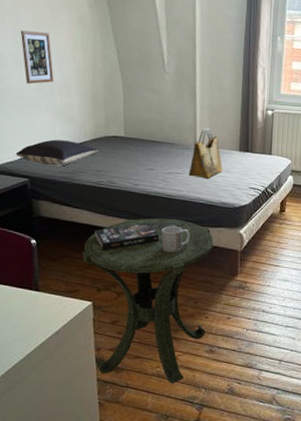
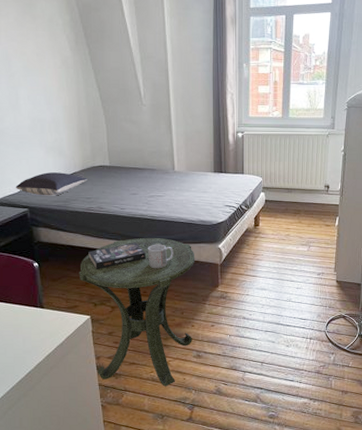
picture frame: present [21,30,54,85] -> none [13,76,44,124]
grocery bag: present [188,128,223,179] -> none [169,153,200,200]

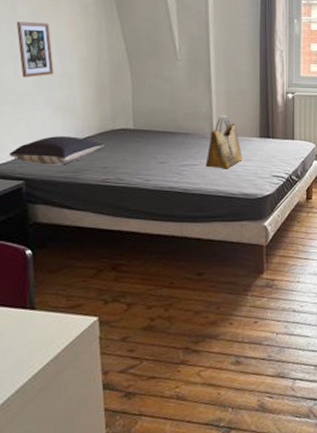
picture frame: none [13,76,44,124] -> present [17,21,54,78]
side table: present [78,237,195,387] -> none [86,214,236,406]
book: present [88,243,146,269] -> none [100,222,174,256]
mug: present [148,244,173,269] -> none [177,222,209,254]
grocery bag: none [169,153,200,200] -> present [205,115,243,169]

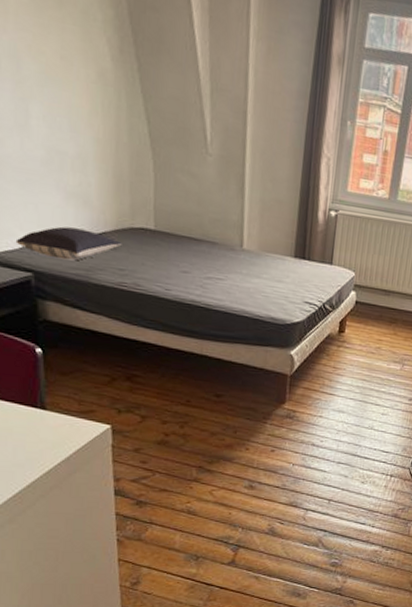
picture frame: present [17,21,54,78] -> none [22,82,66,155]
grocery bag: present [205,115,243,169] -> none [232,226,274,288]

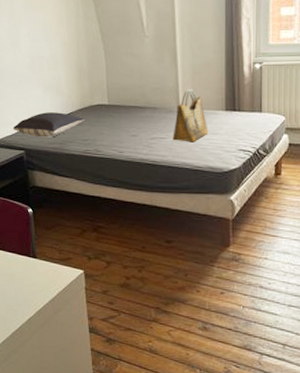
grocery bag: none [232,226,274,288] -> present [172,89,208,142]

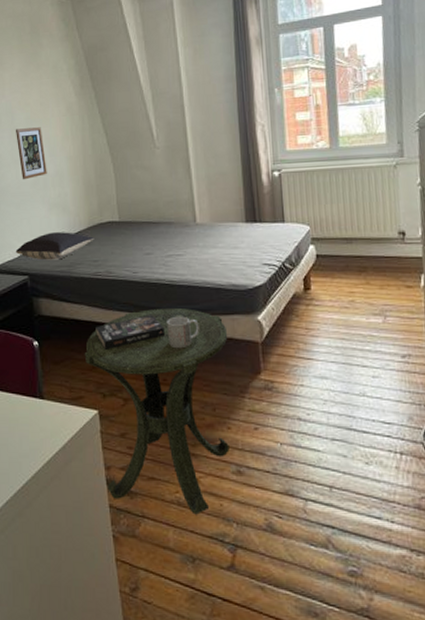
picture frame: none [14,12,43,63] -> present [16,127,47,180]
side table: none [73,184,202,361] -> present [84,307,230,515]
book: none [84,190,145,219] -> present [96,315,165,350]
mug: none [148,192,177,222] -> present [167,316,199,349]
grocery bag: present [172,89,208,142] -> none [190,201,229,259]

